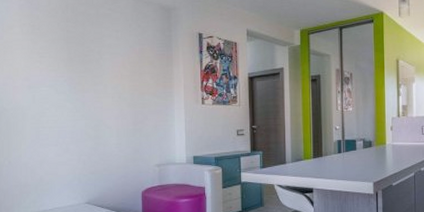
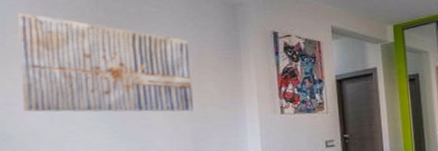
wall art: none [11,12,134,98] -> present [16,12,193,112]

